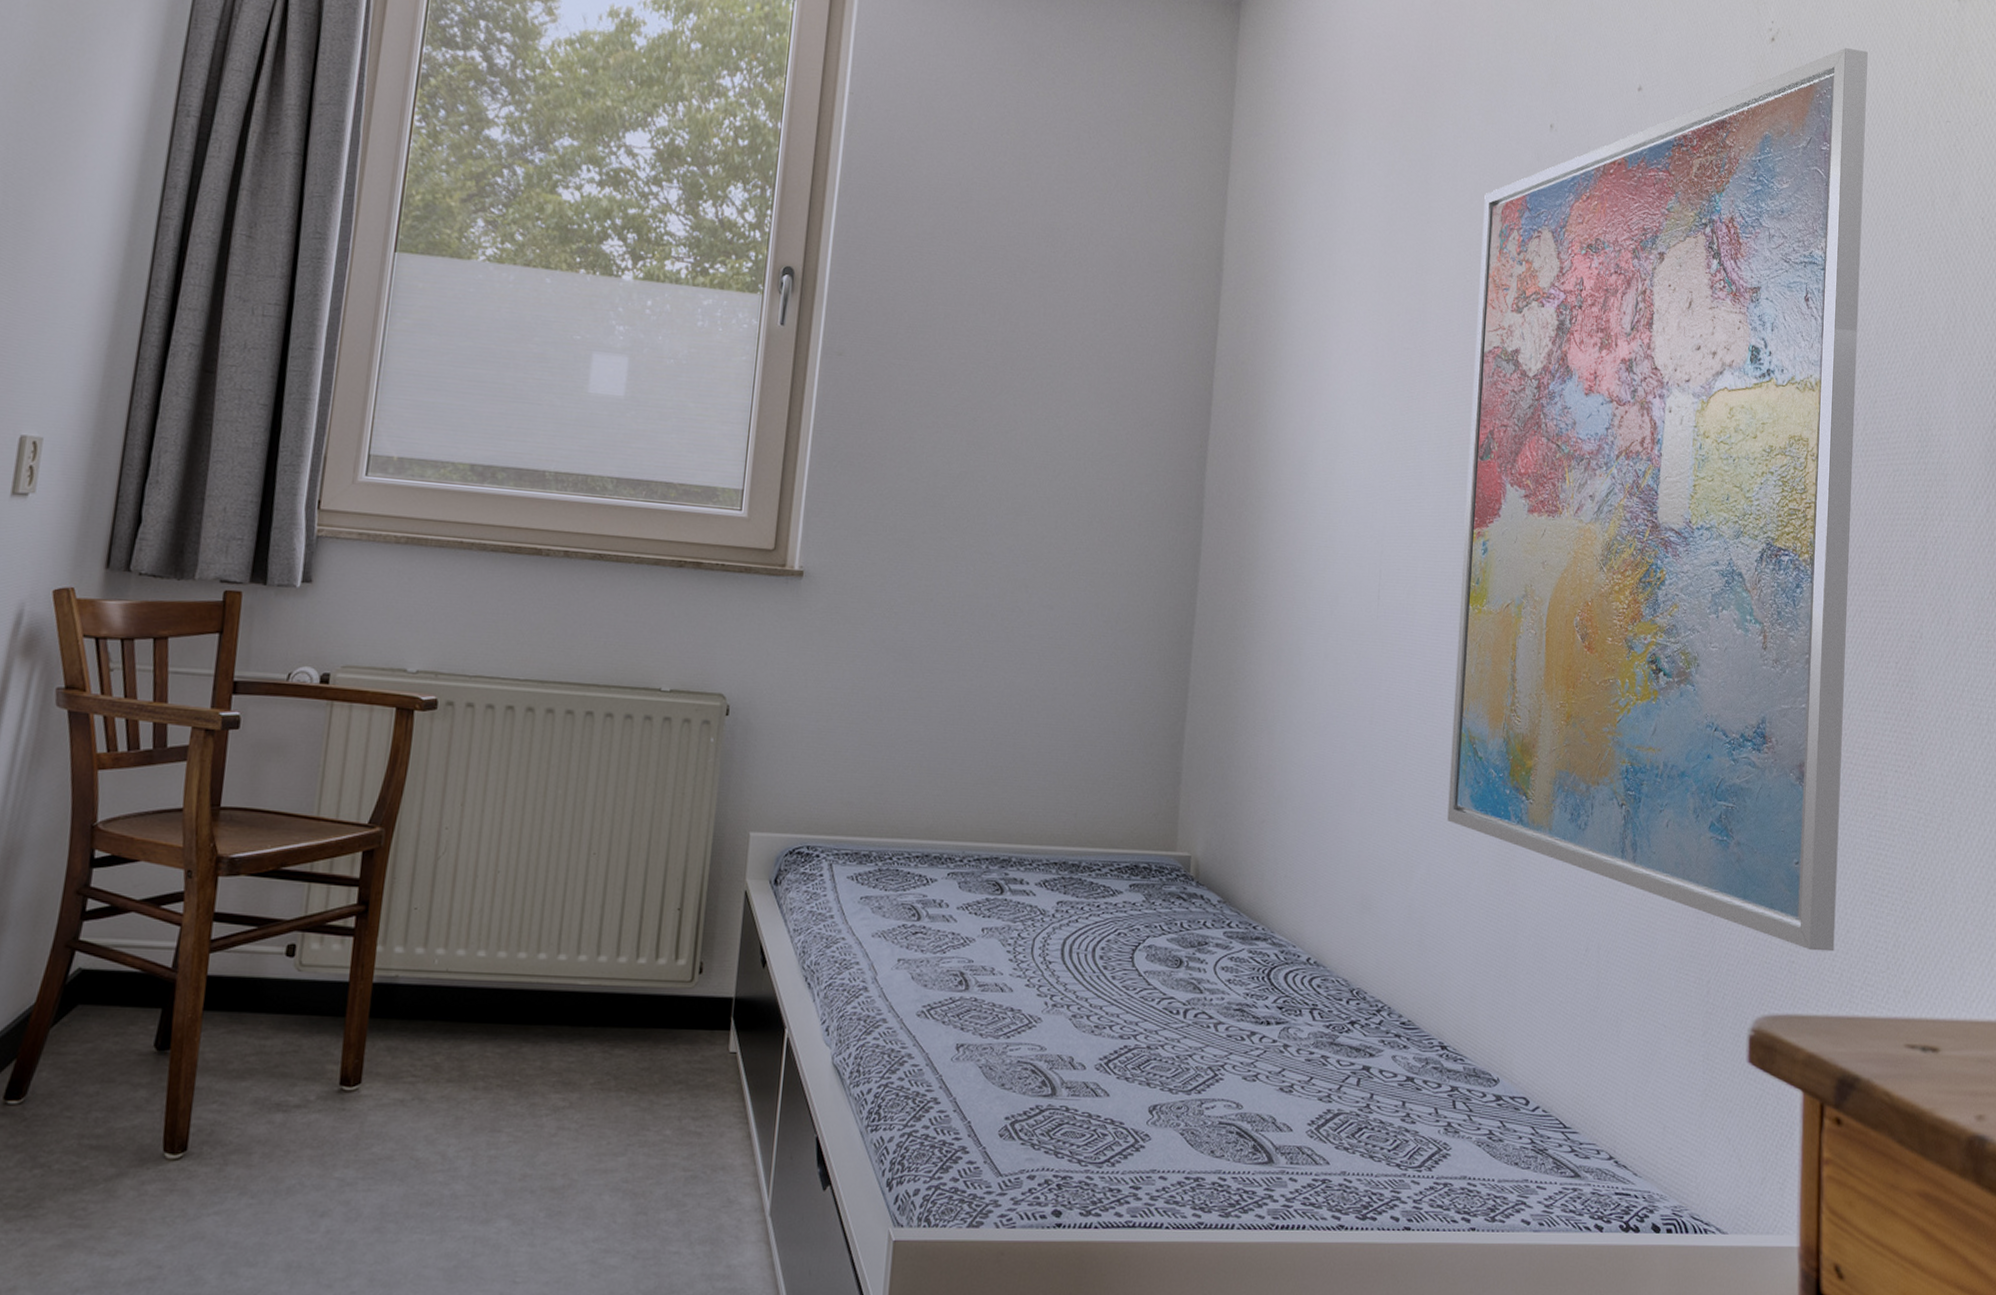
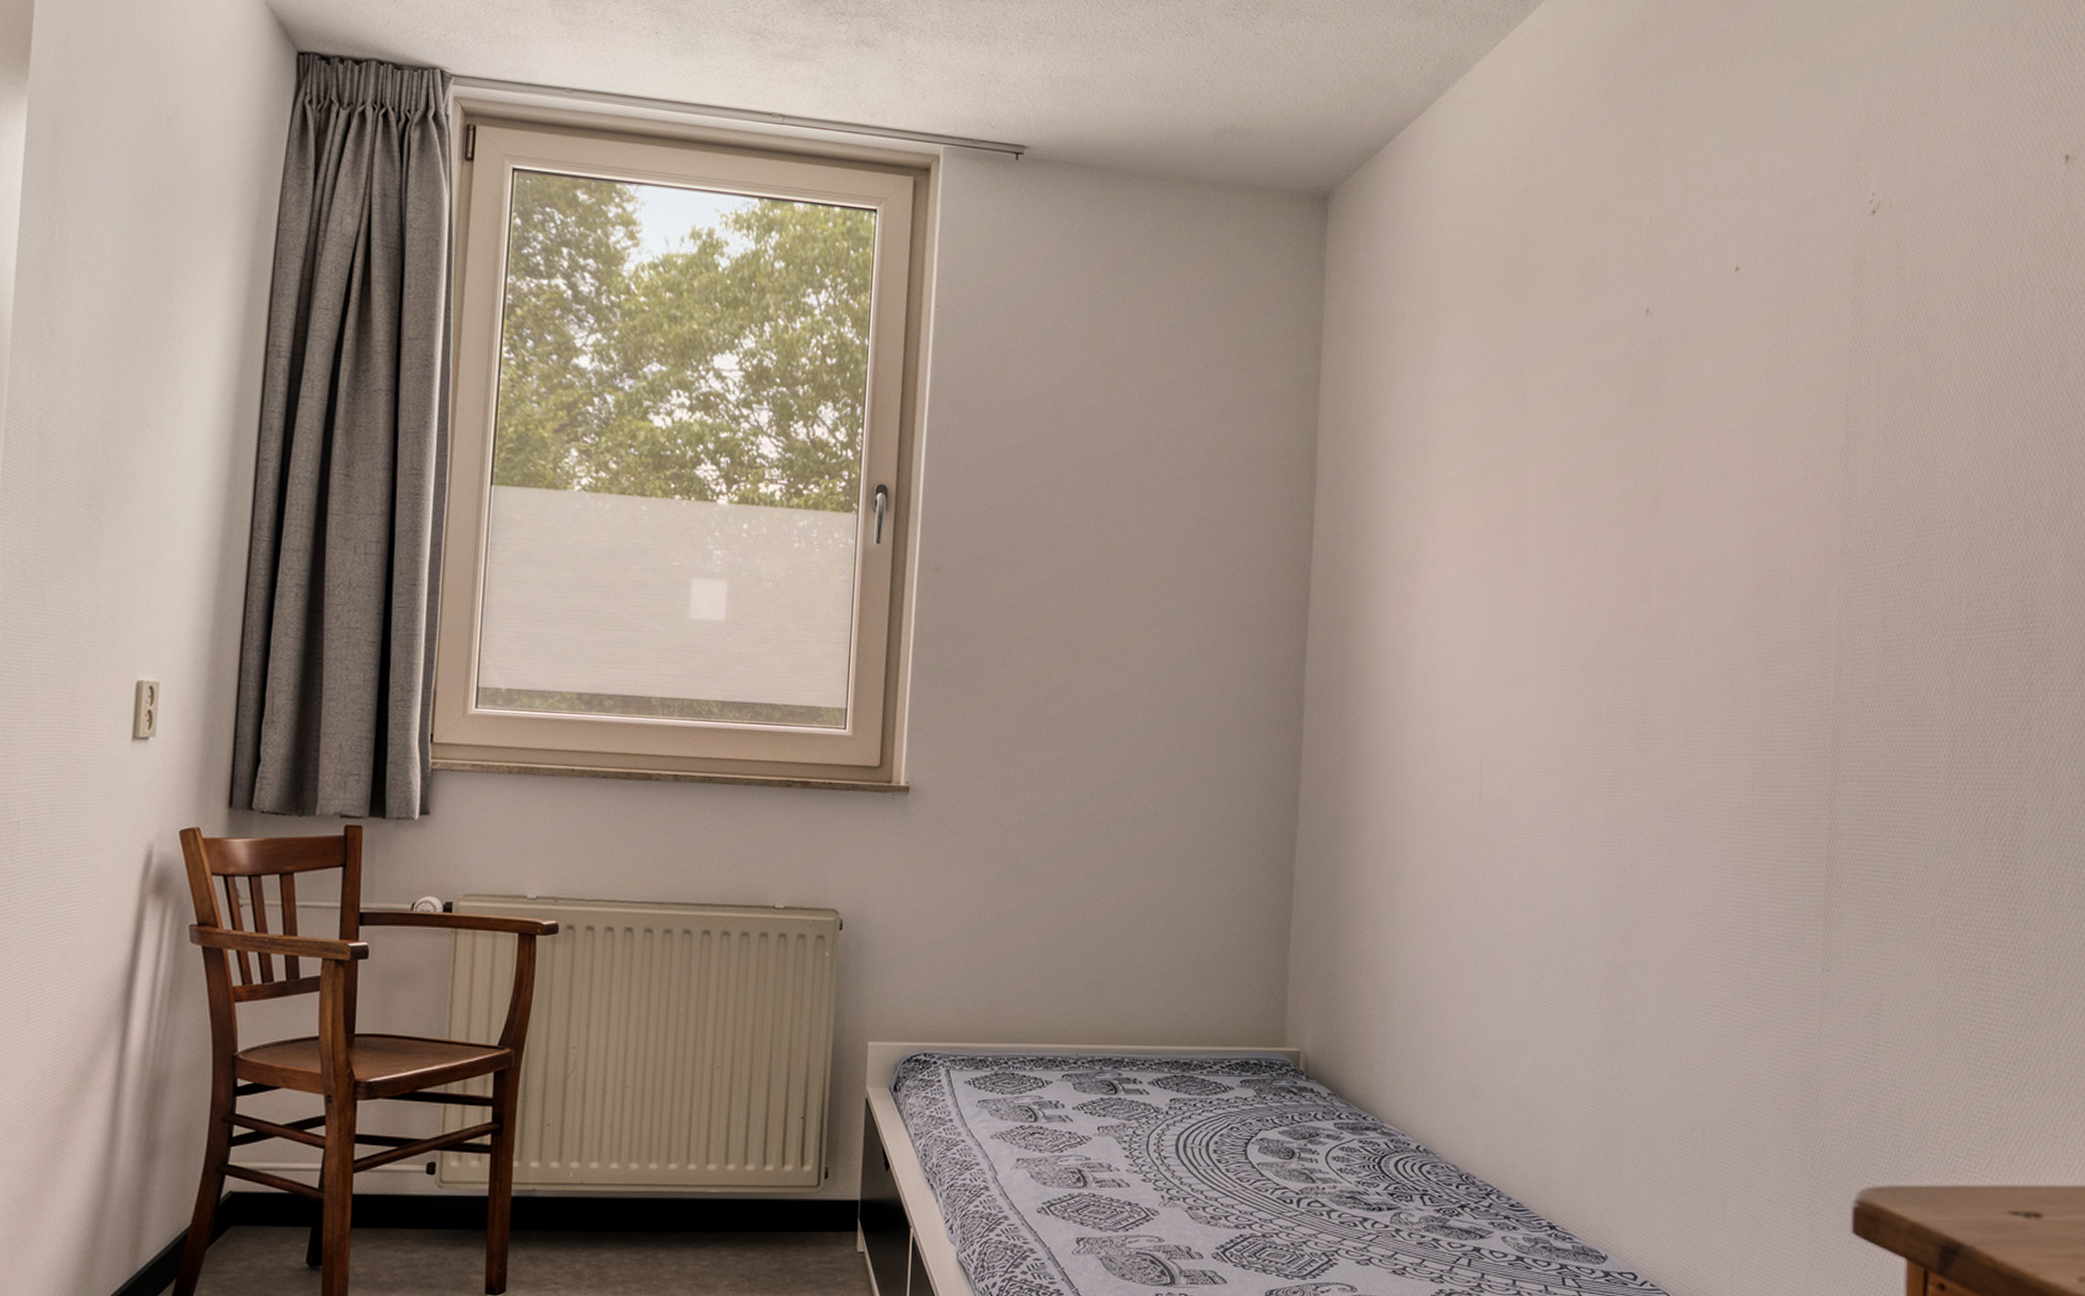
wall art: present [1447,48,1868,952] -> none [1552,217,1972,1124]

